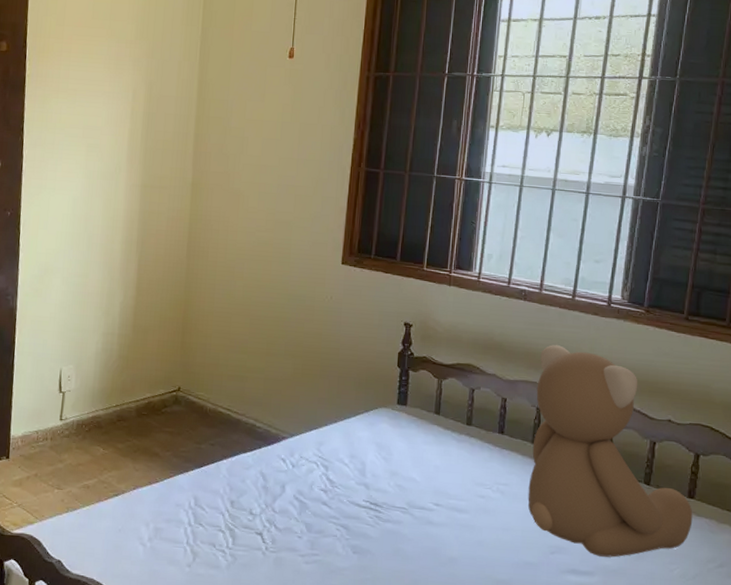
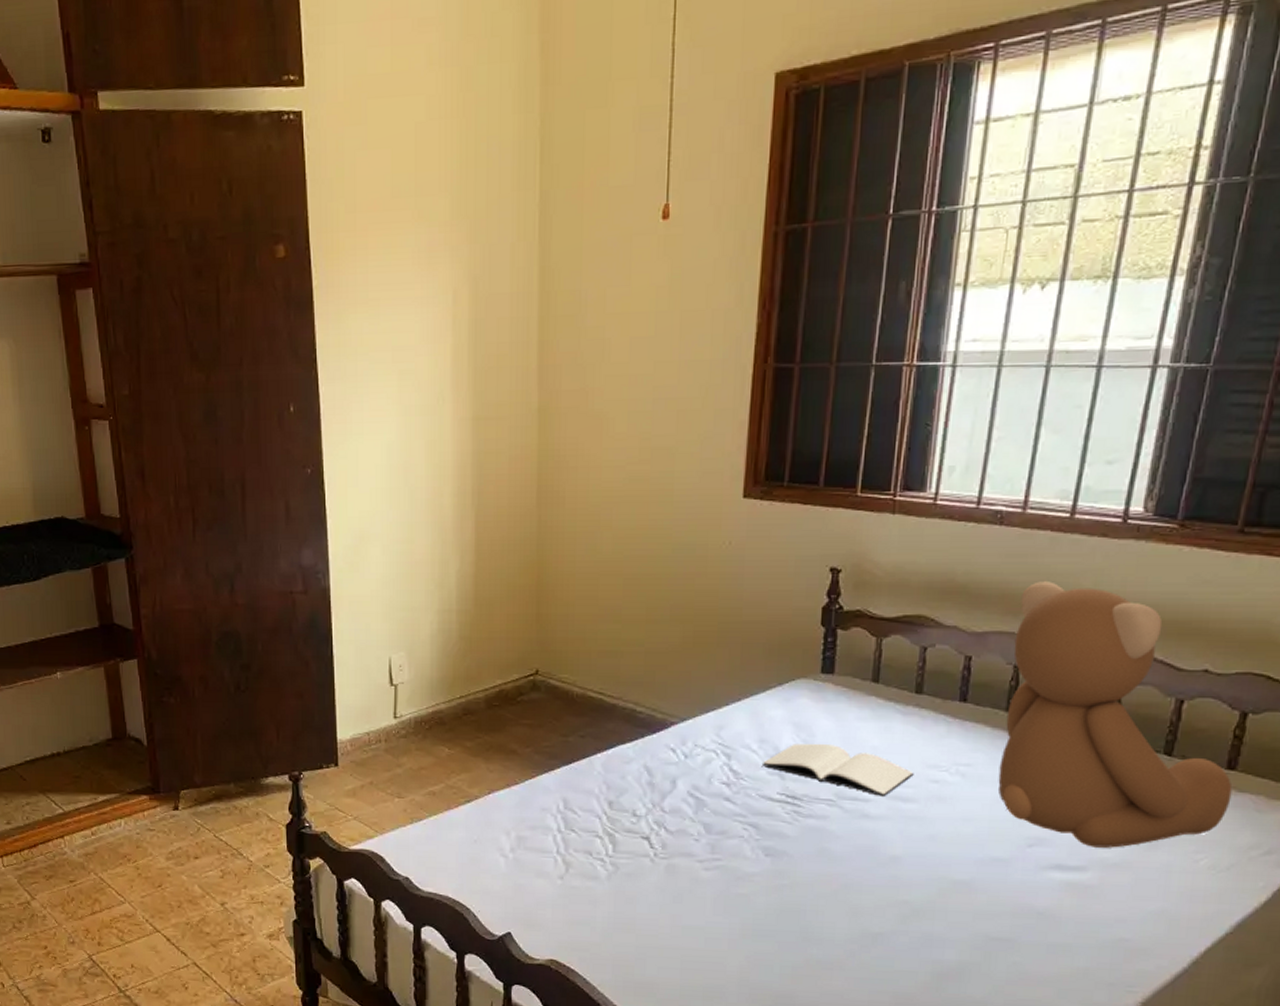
book: none [353,460,466,507] -> present [763,743,914,796]

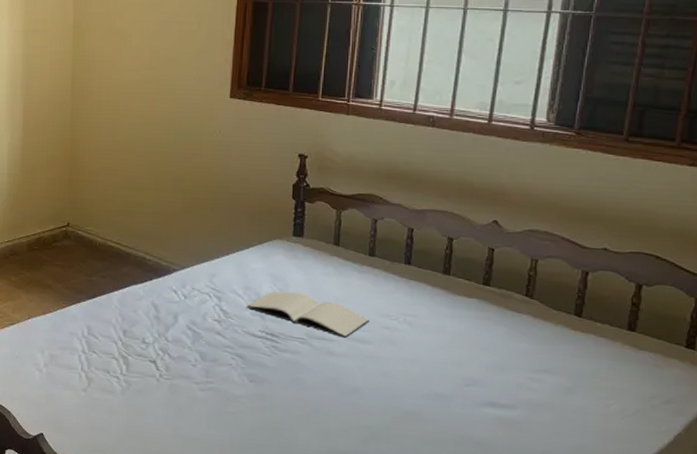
teddy bear: present [998,581,1233,848] -> none [439,172,634,391]

